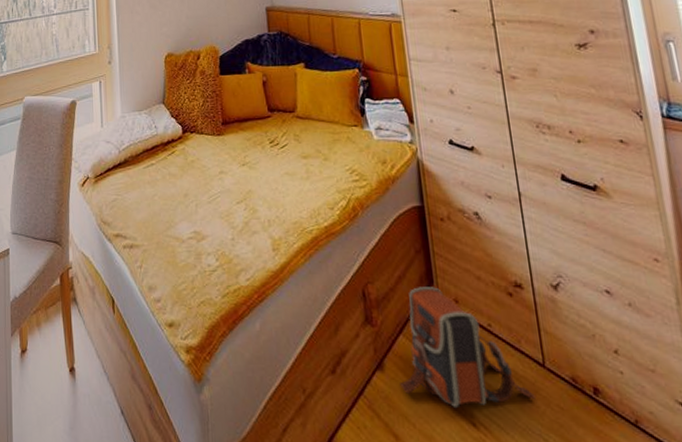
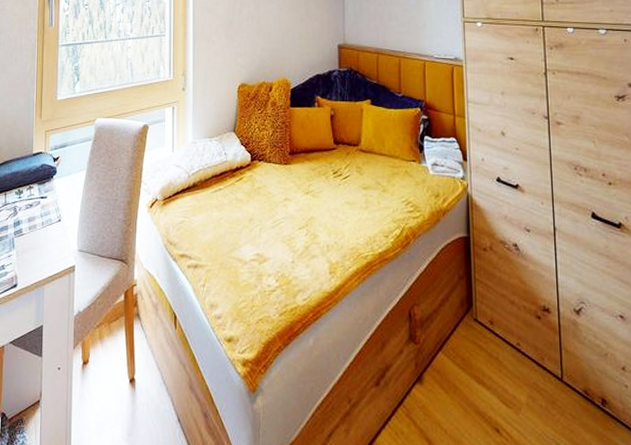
backpack: present [400,287,537,407] -> none [436,309,553,416]

